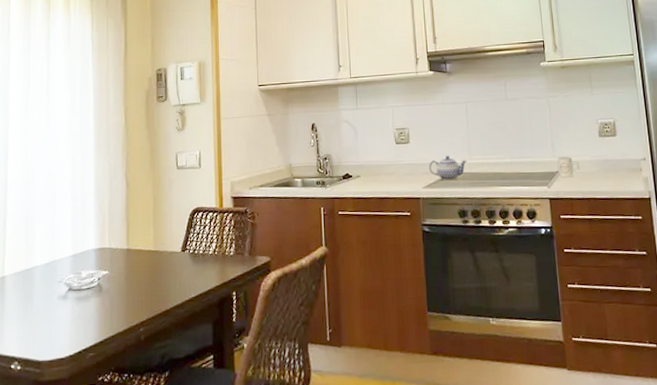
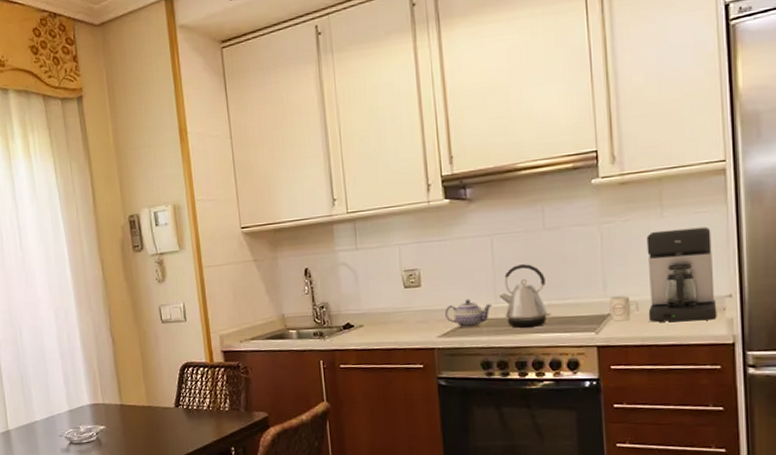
kettle: none [473,127,514,181] -> present [500,264,552,328]
coffee maker: none [582,104,637,179] -> present [646,226,717,322]

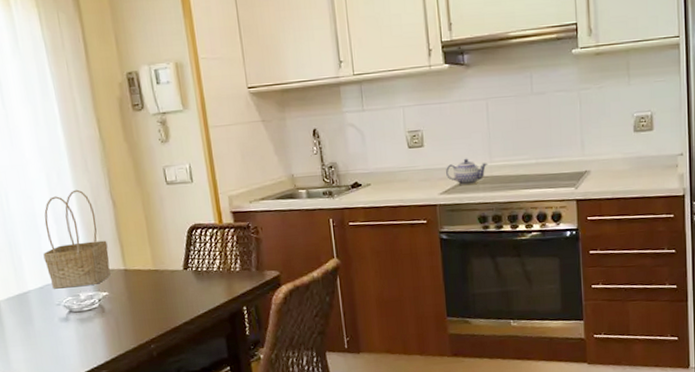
basket: none [49,326,108,421] -> present [43,189,111,289]
kettle: present [500,264,552,328] -> none [494,126,539,185]
mug: present [609,296,640,322] -> none [586,155,611,178]
coffee maker: present [646,226,717,322] -> none [617,94,672,178]

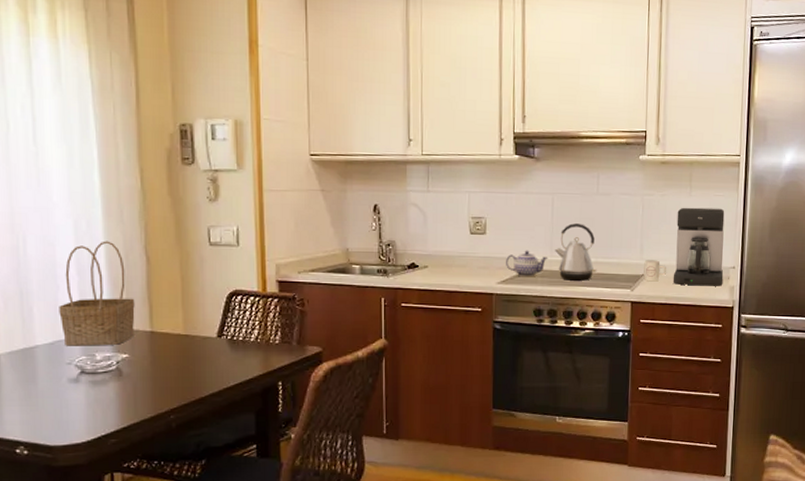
kettle: none [494,126,539,185] -> present [555,223,597,281]
mug: none [586,155,611,178] -> present [643,260,667,282]
coffee maker: none [617,94,672,178] -> present [673,207,725,286]

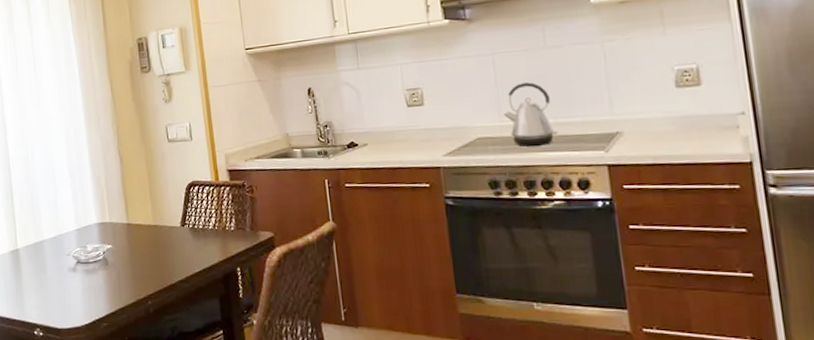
basket: present [59,241,135,346] -> none [58,145,115,239]
teapot: present [506,250,549,277] -> none [449,117,498,147]
mug: present [643,260,667,282] -> none [617,113,650,140]
coffee maker: present [673,207,725,286] -> none [650,44,731,140]

